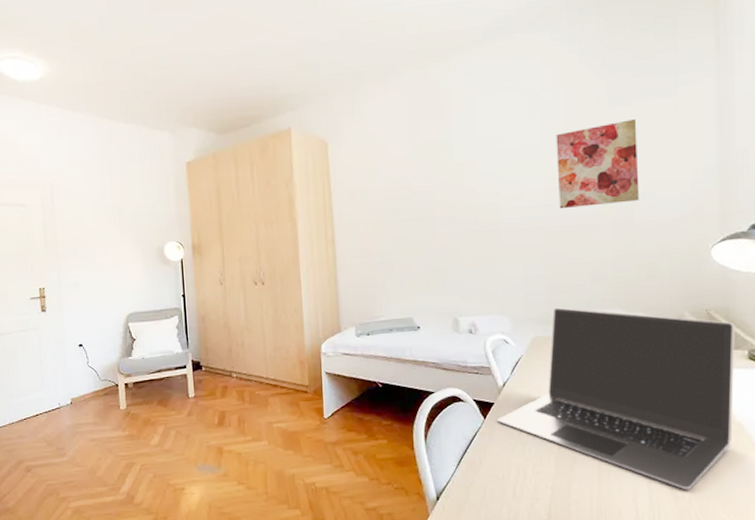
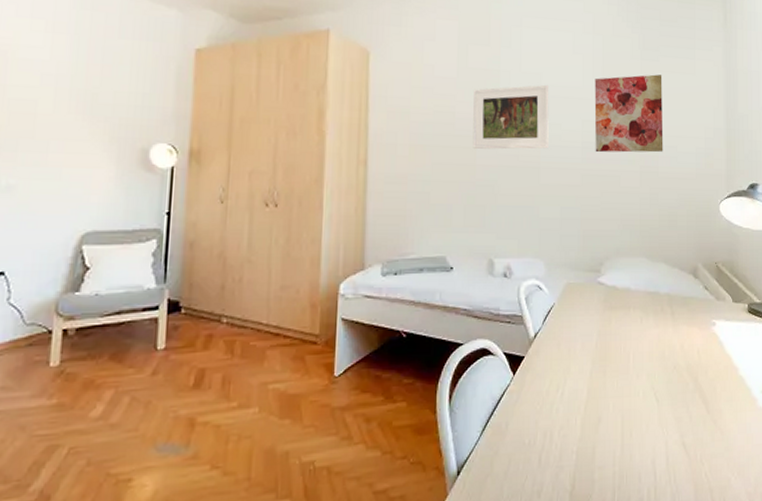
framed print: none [428,148,508,218] -> present [472,84,549,150]
laptop: present [497,307,735,490] -> none [527,253,738,449]

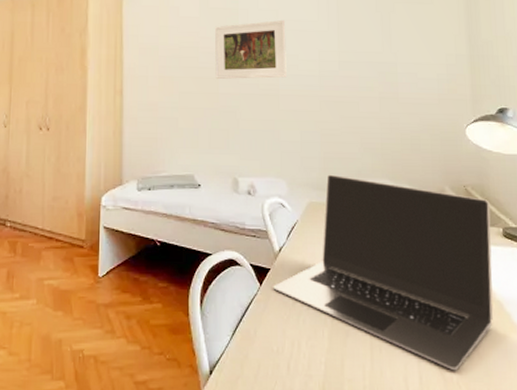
laptop: none [527,253,738,449] -> present [273,174,494,371]
wall art: present [594,74,663,153] -> none [330,6,403,80]

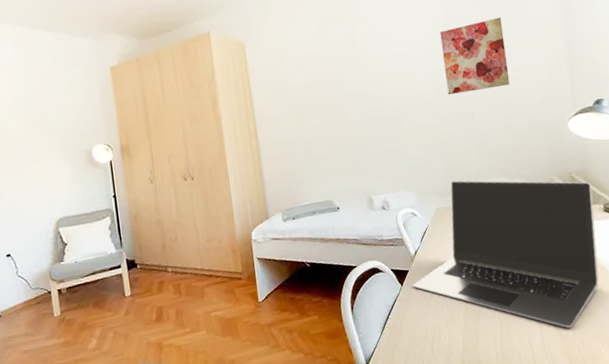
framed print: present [215,19,287,79] -> none [336,44,406,109]
wall art: none [330,6,403,80] -> present [440,17,510,95]

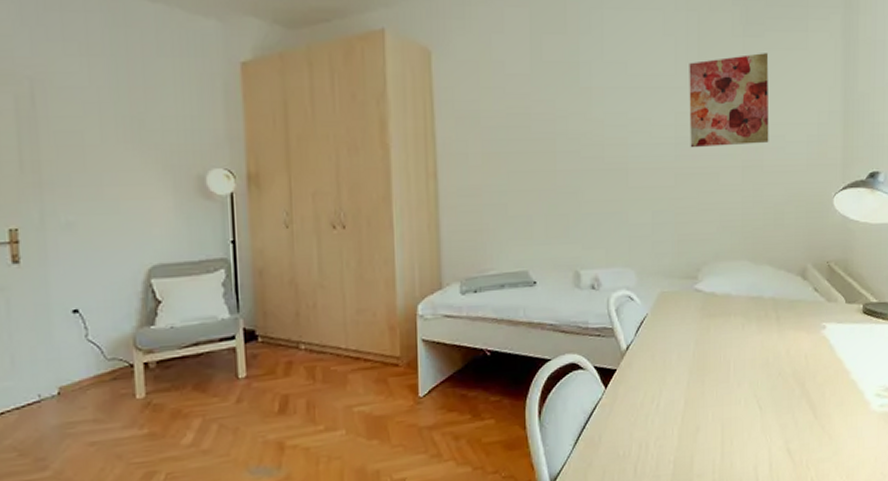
laptop: present [413,180,599,329] -> none [619,259,852,454]

